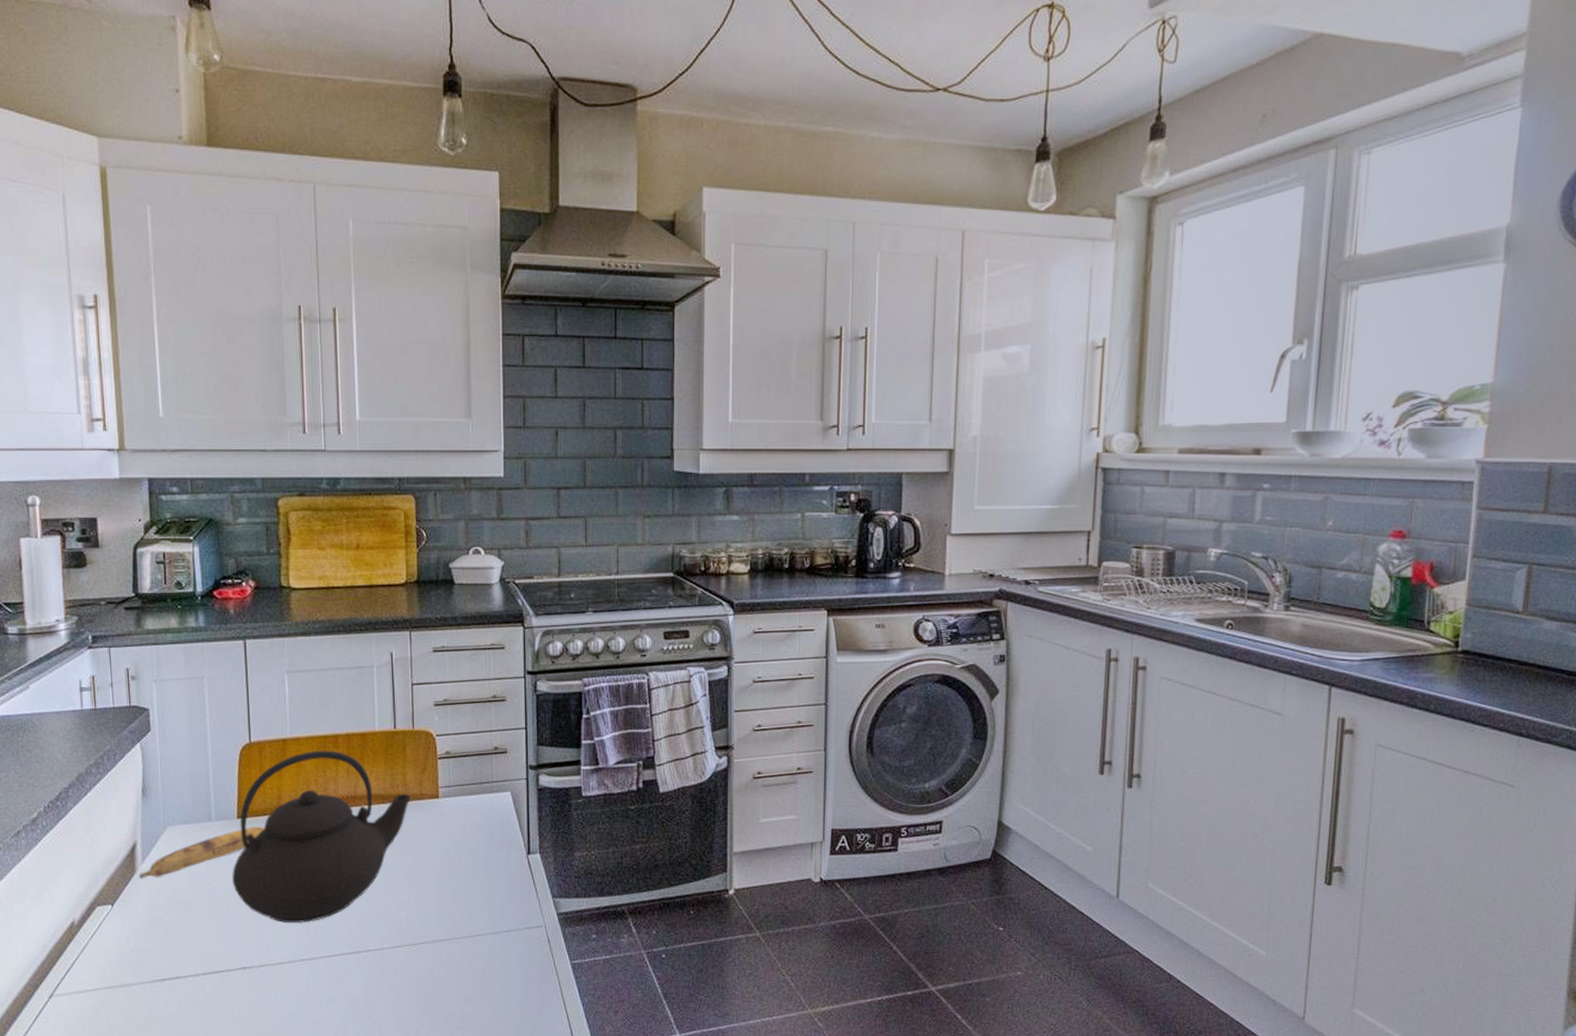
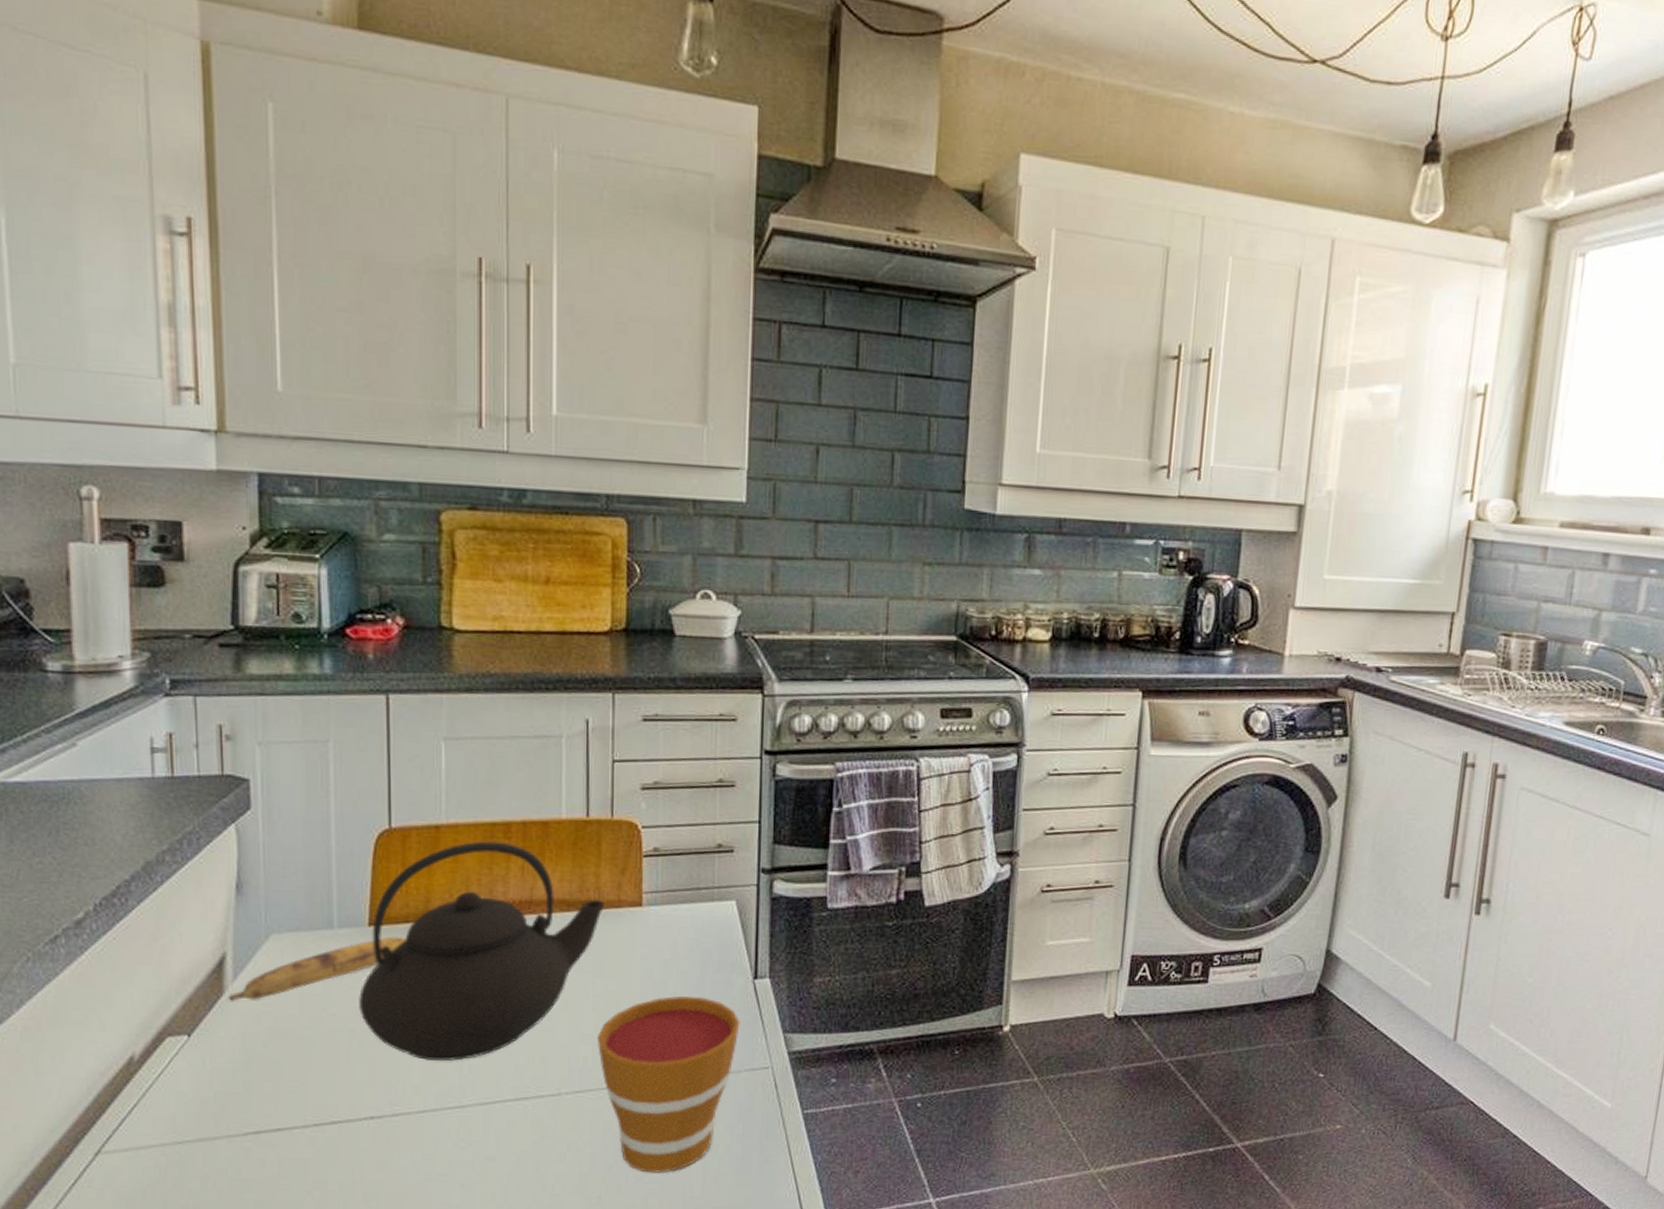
cup: none [409,870,518,1012] -> present [596,996,740,1173]

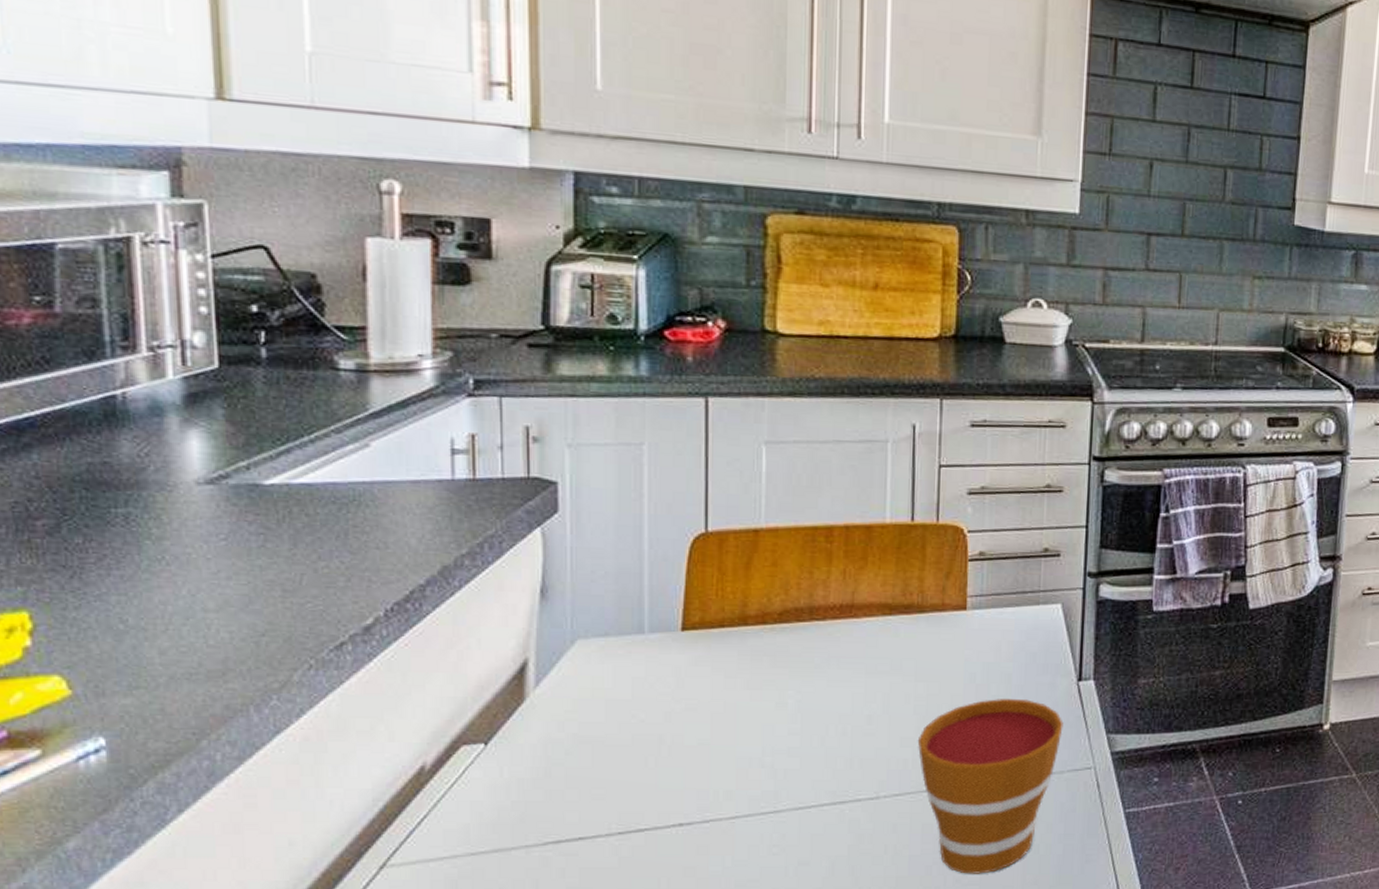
banana: present [227,936,406,1001] -> none [528,641,721,708]
teapot: present [359,841,604,1061] -> none [670,545,928,766]

